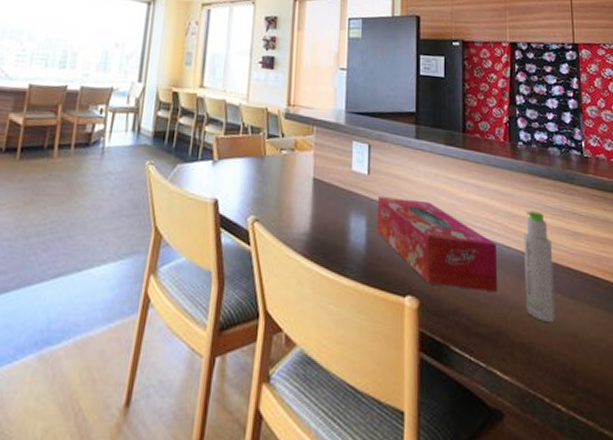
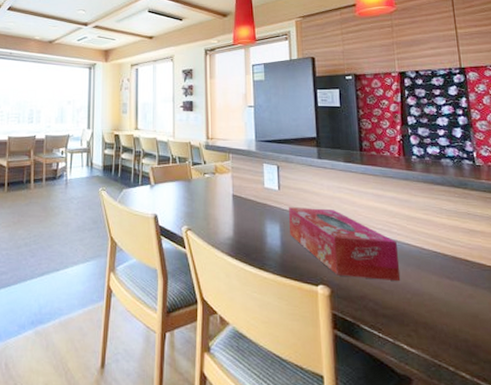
bottle: present [523,210,555,323] -> none [422,213,456,306]

